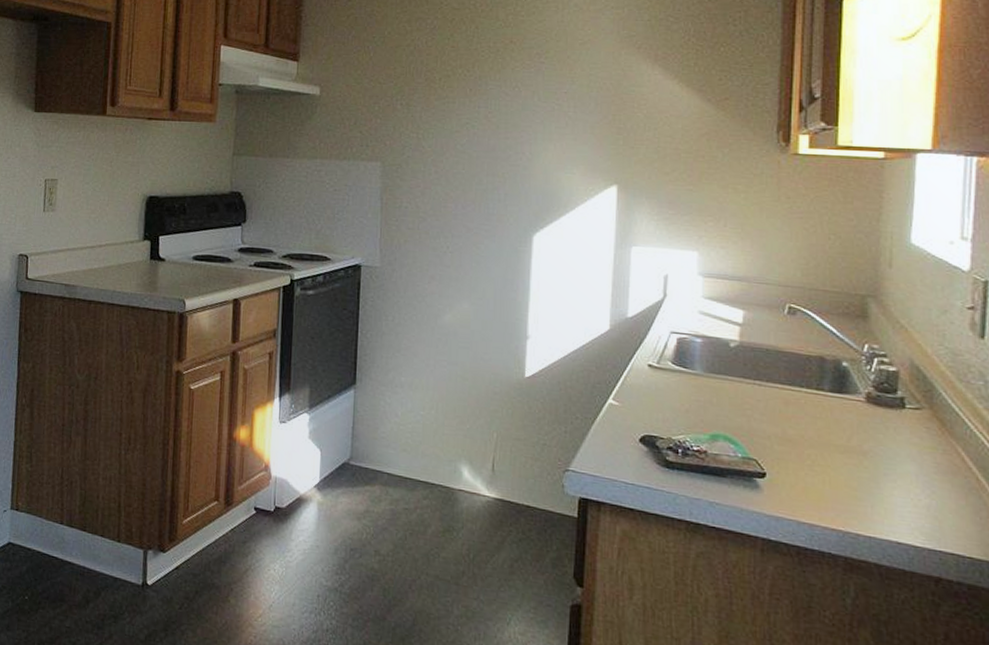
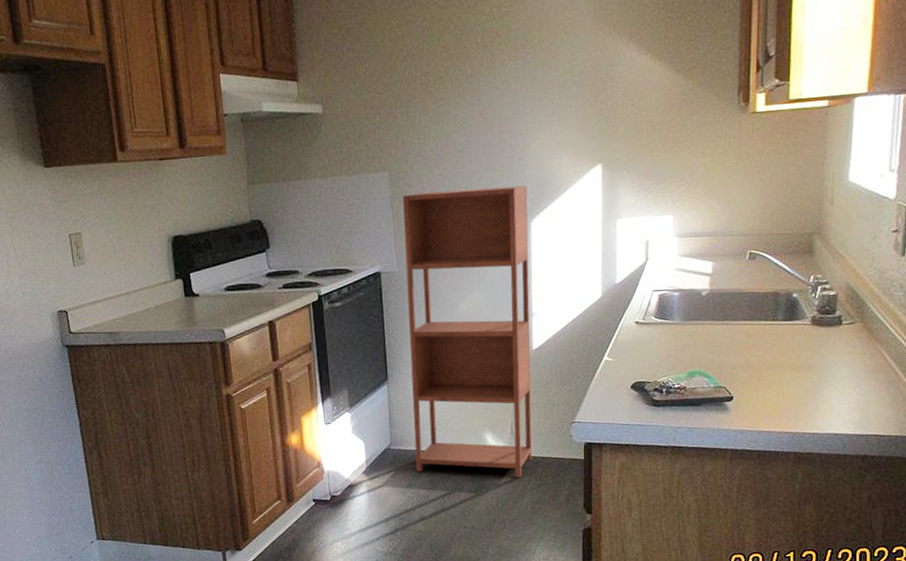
shelving unit: none [377,188,532,525] -> present [403,185,532,477]

